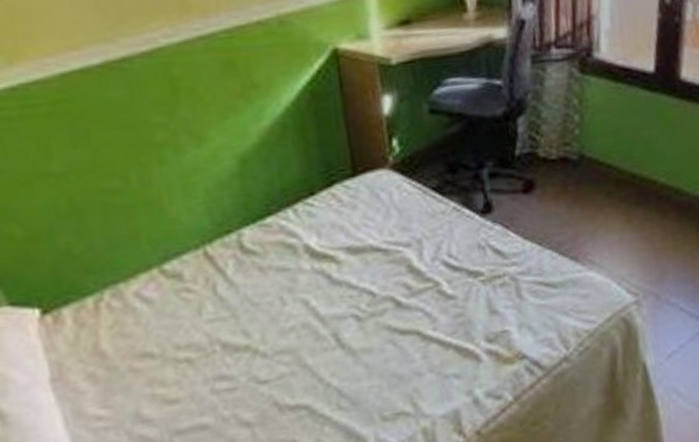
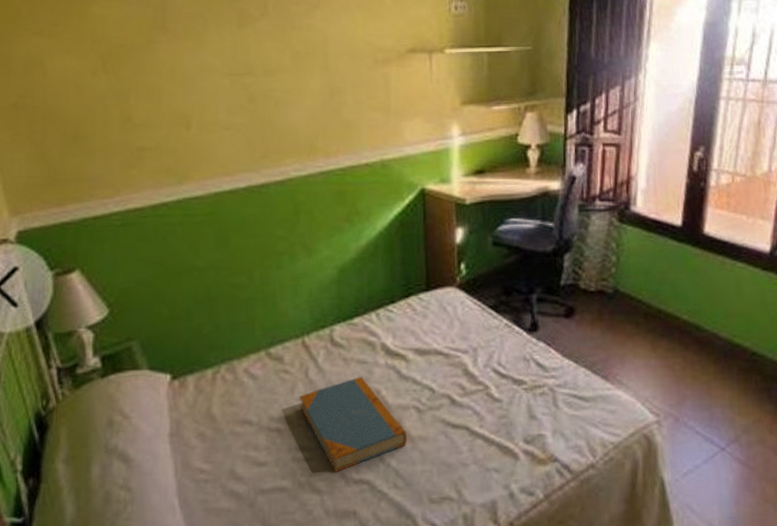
book: none [208,287,349,401] -> present [299,377,408,473]

